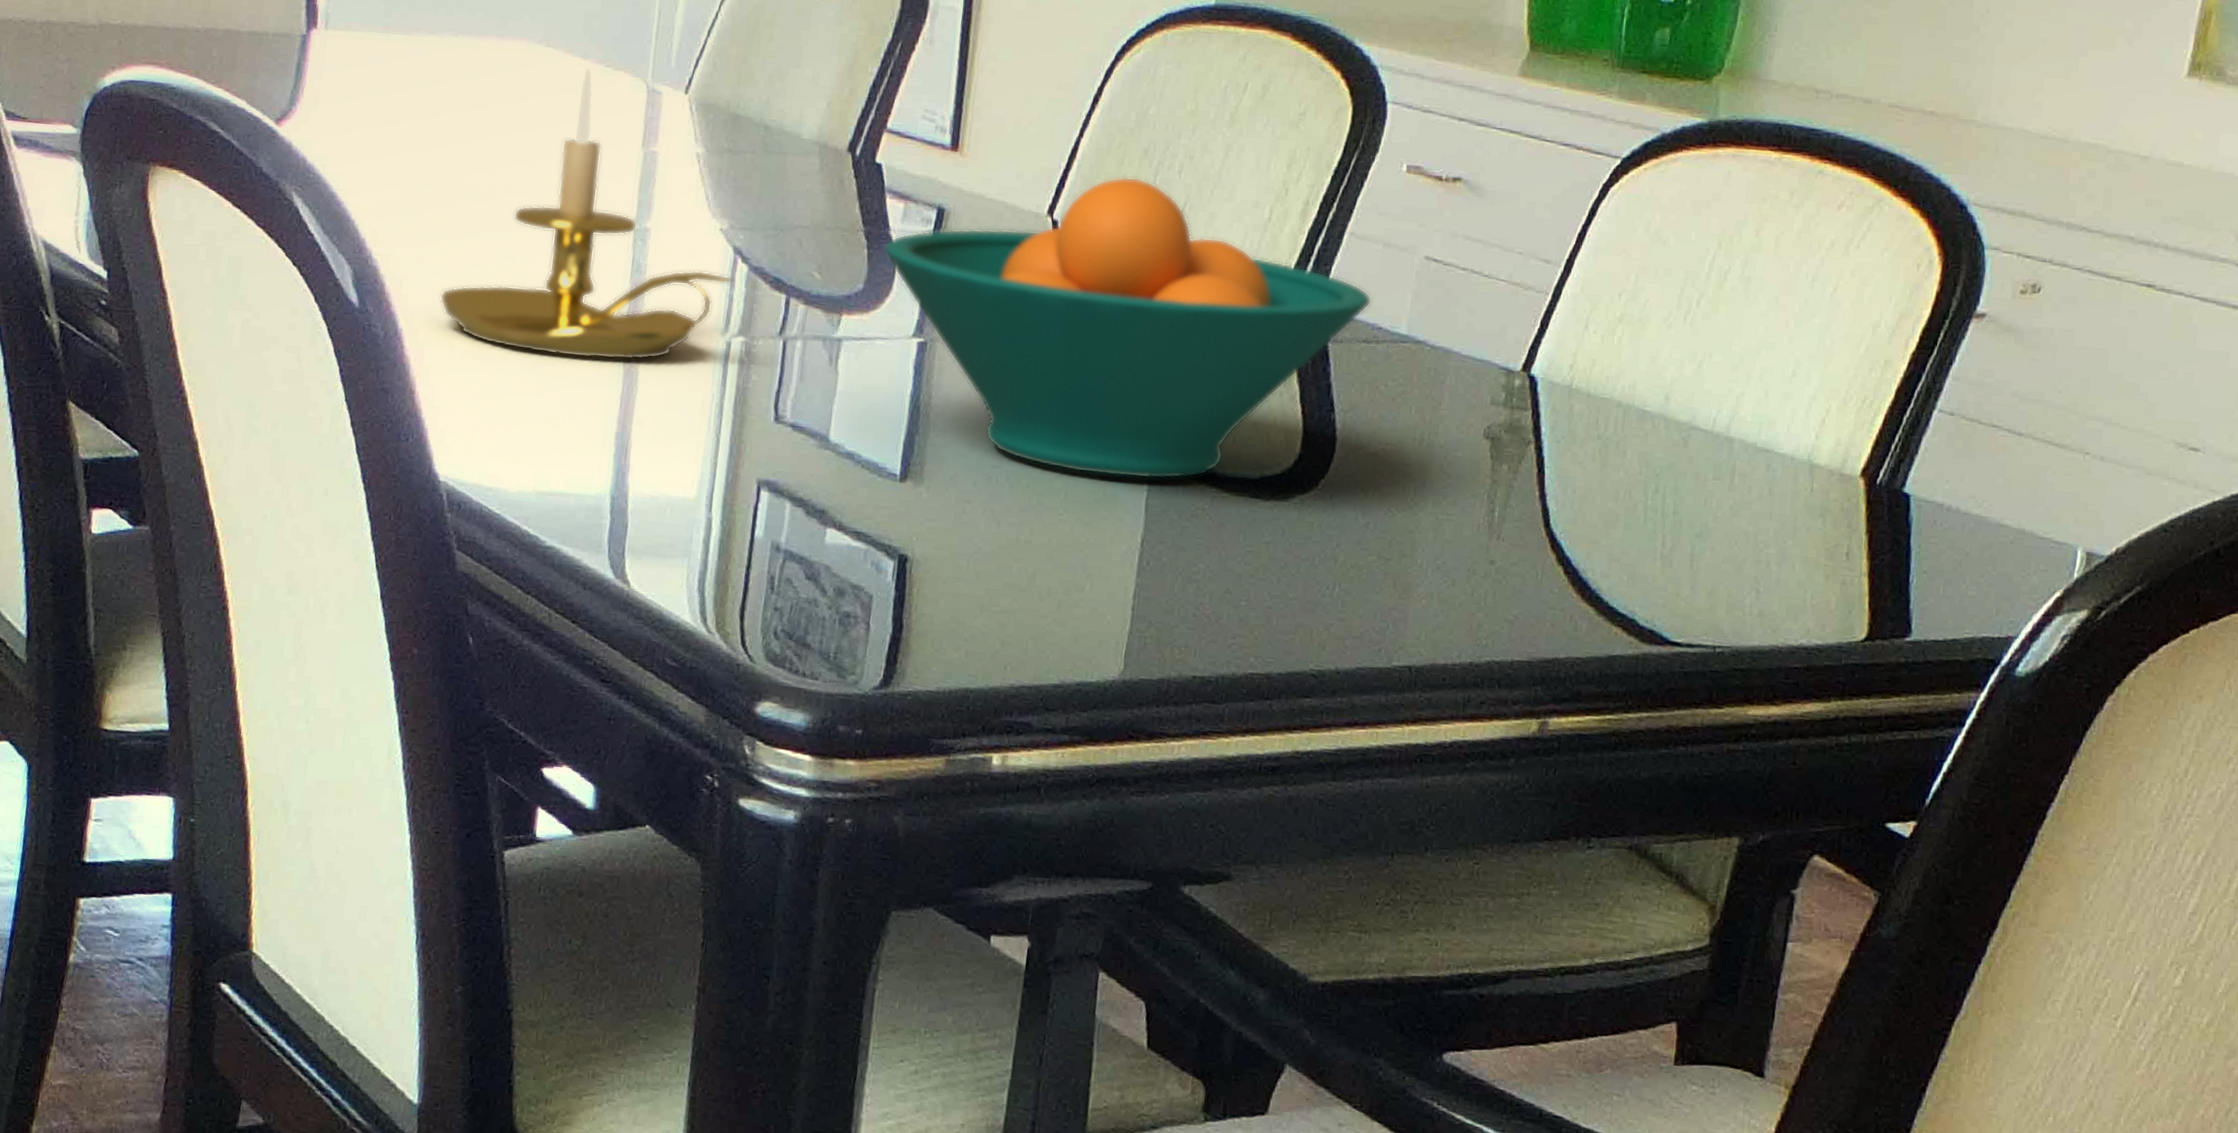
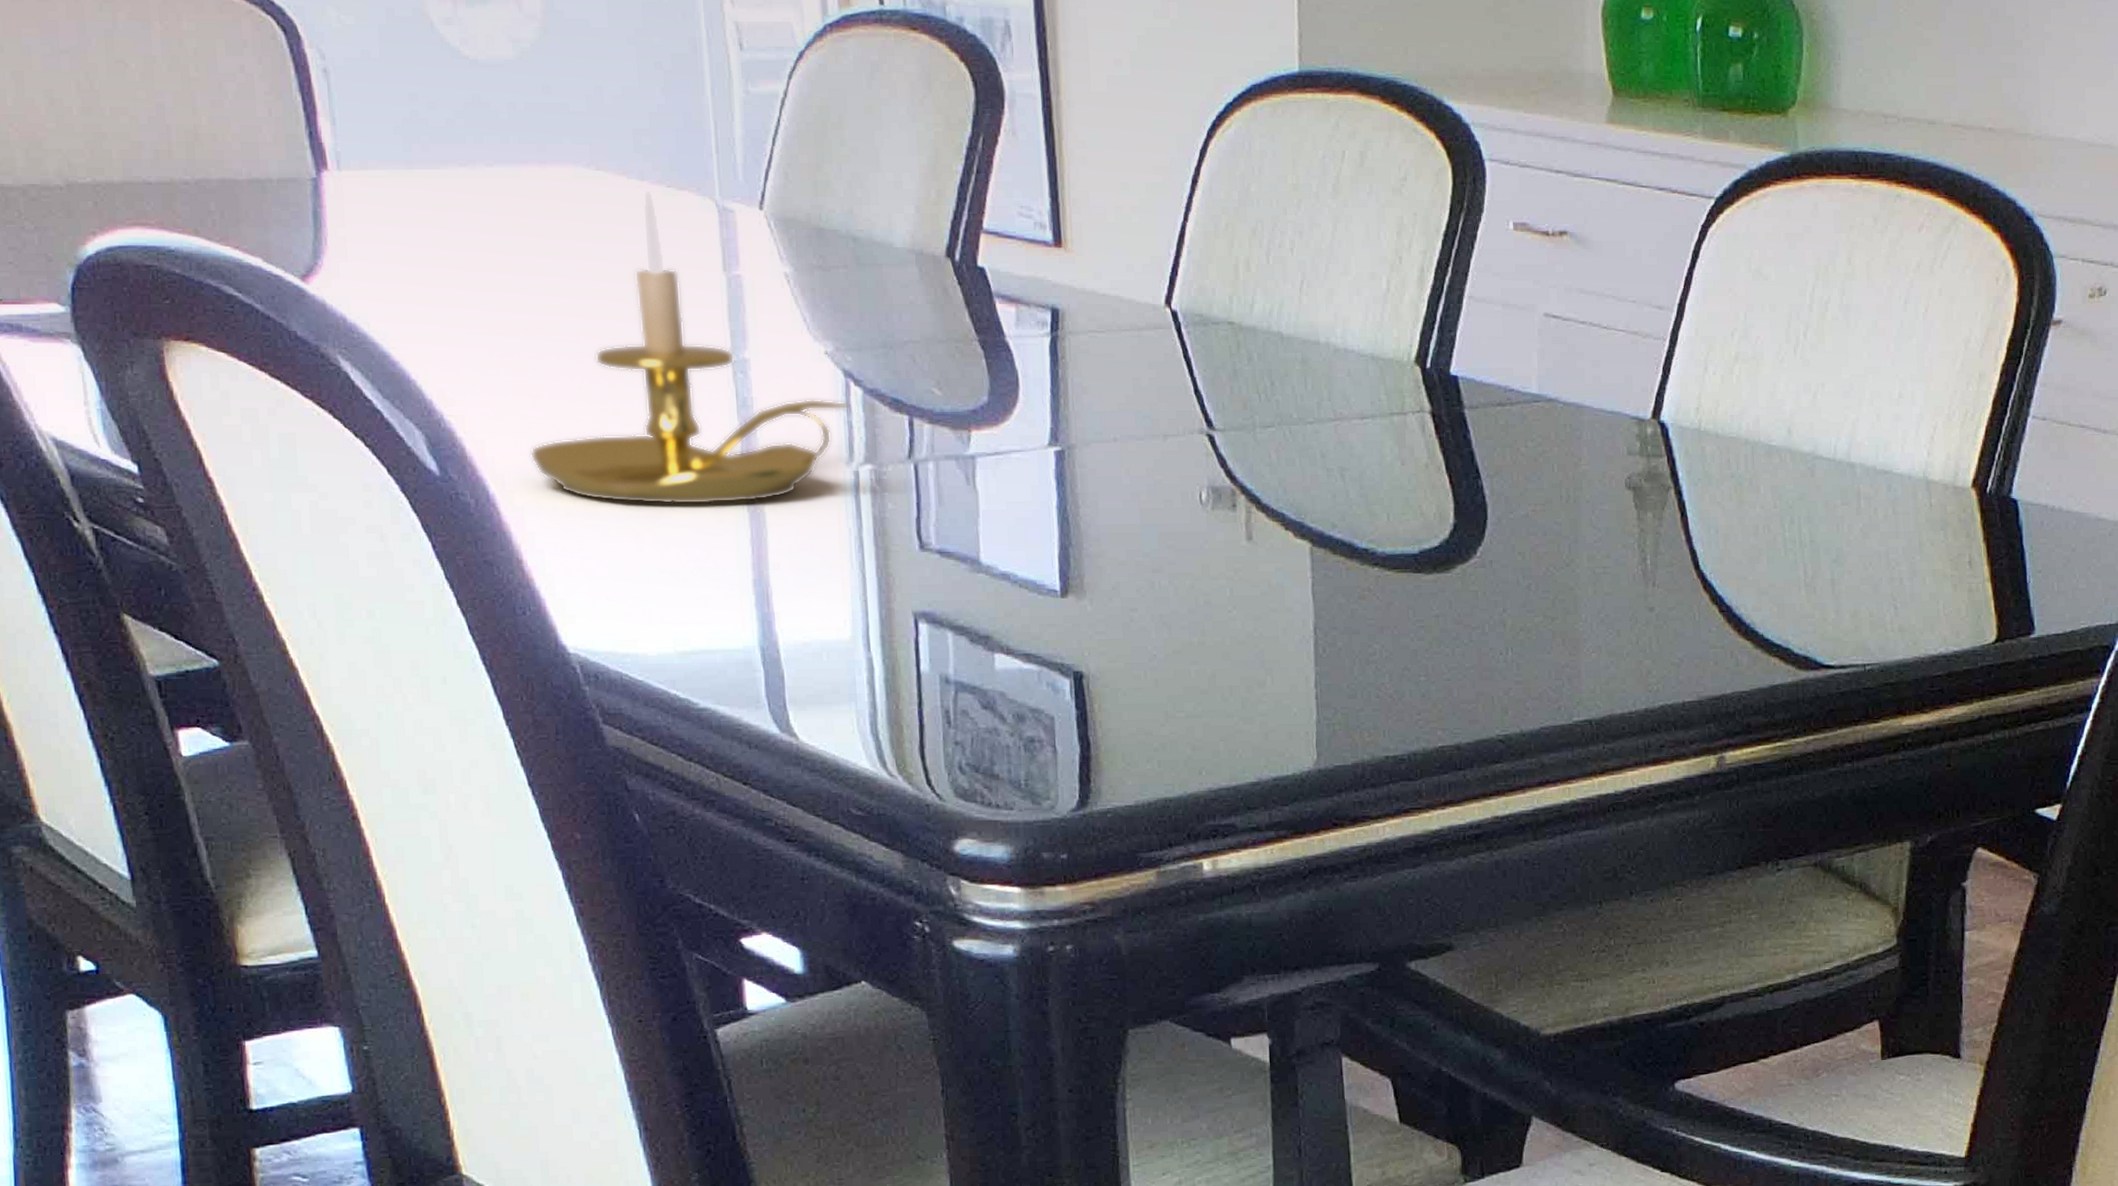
fruit bowl: present [883,176,1372,480] -> none [1002,258,1501,567]

